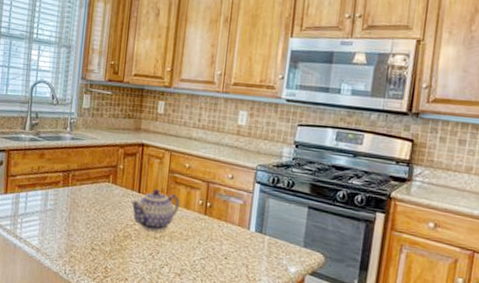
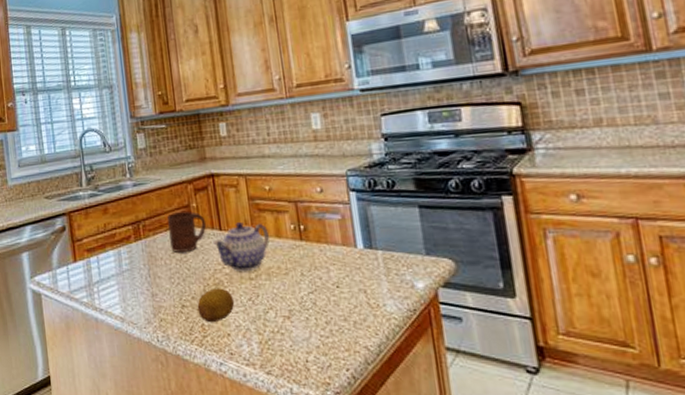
cup: none [93,169,129,205] -> present [167,211,207,252]
fruit: none [104,239,138,268] -> present [197,288,235,323]

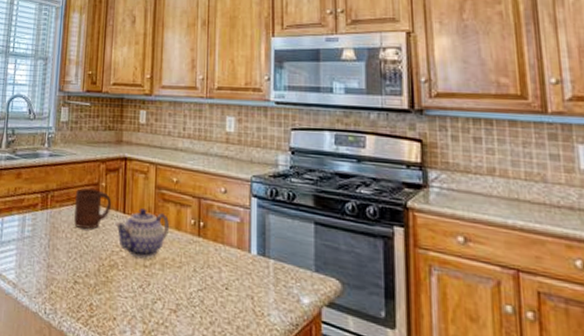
fruit: present [197,288,235,323] -> none [89,269,126,304]

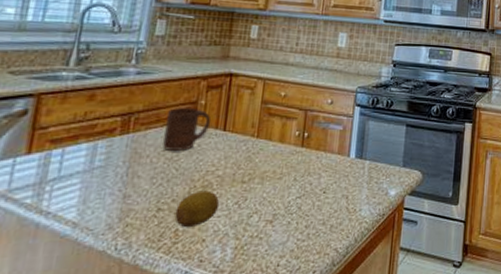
fruit: none [89,269,126,304] -> present [175,190,220,228]
teapot: present [115,207,169,259] -> none [213,123,273,175]

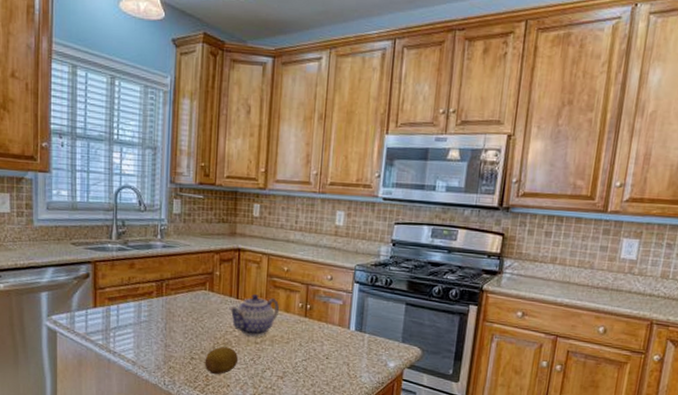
cup: present [162,107,212,151] -> none [190,277,226,313]
teapot: none [213,123,273,175] -> present [229,293,279,337]

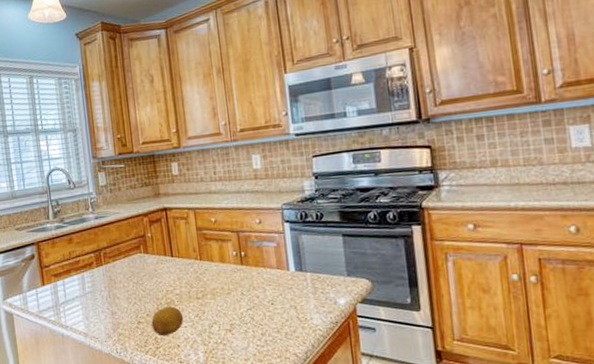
teapot: present [229,293,279,337] -> none [165,249,215,293]

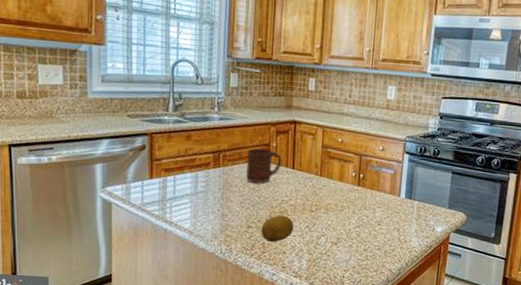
cup: none [125,240,160,276] -> present [246,148,282,183]

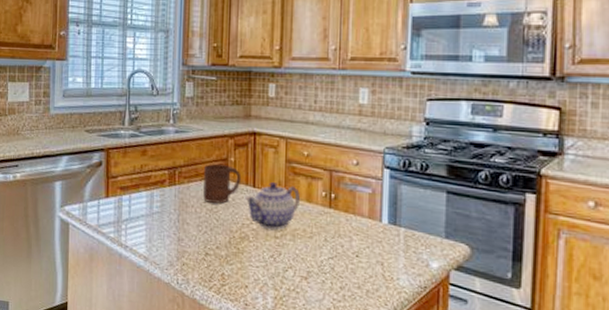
fruit: present [261,215,294,243] -> none [220,241,257,274]
teapot: none [285,164,333,205] -> present [245,181,300,231]

